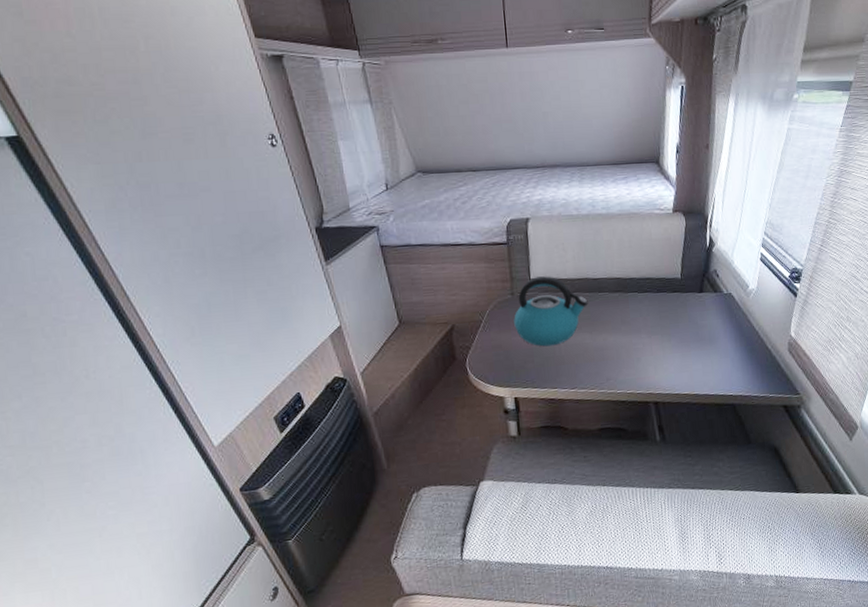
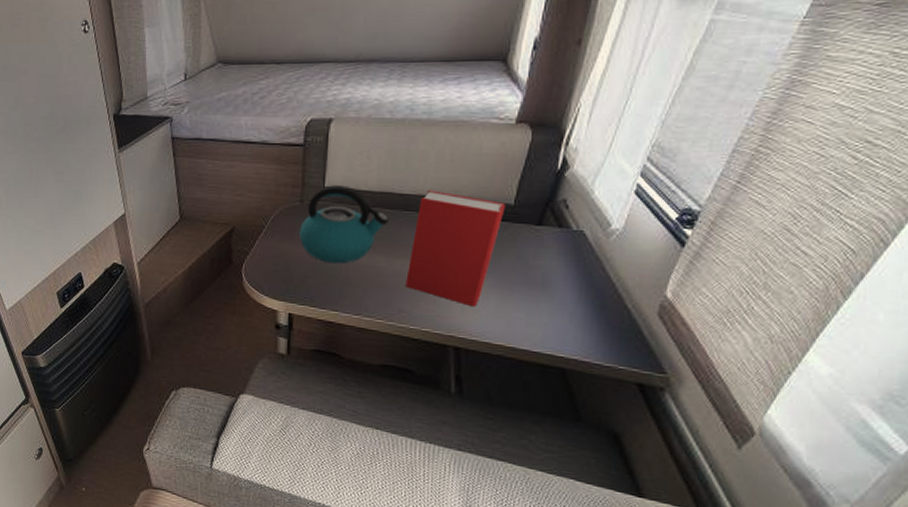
book: none [608,272,675,366] -> present [406,190,506,307]

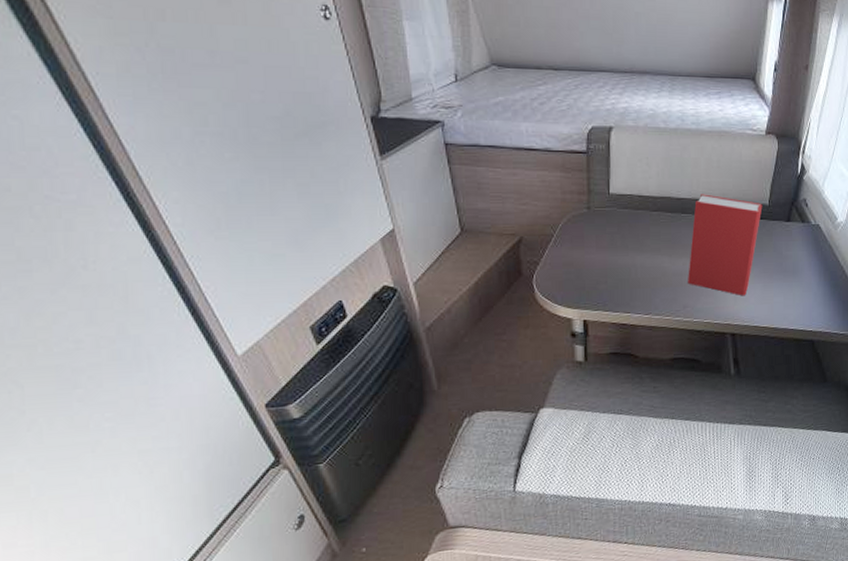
kettle: present [299,185,389,264] -> none [588,191,670,267]

